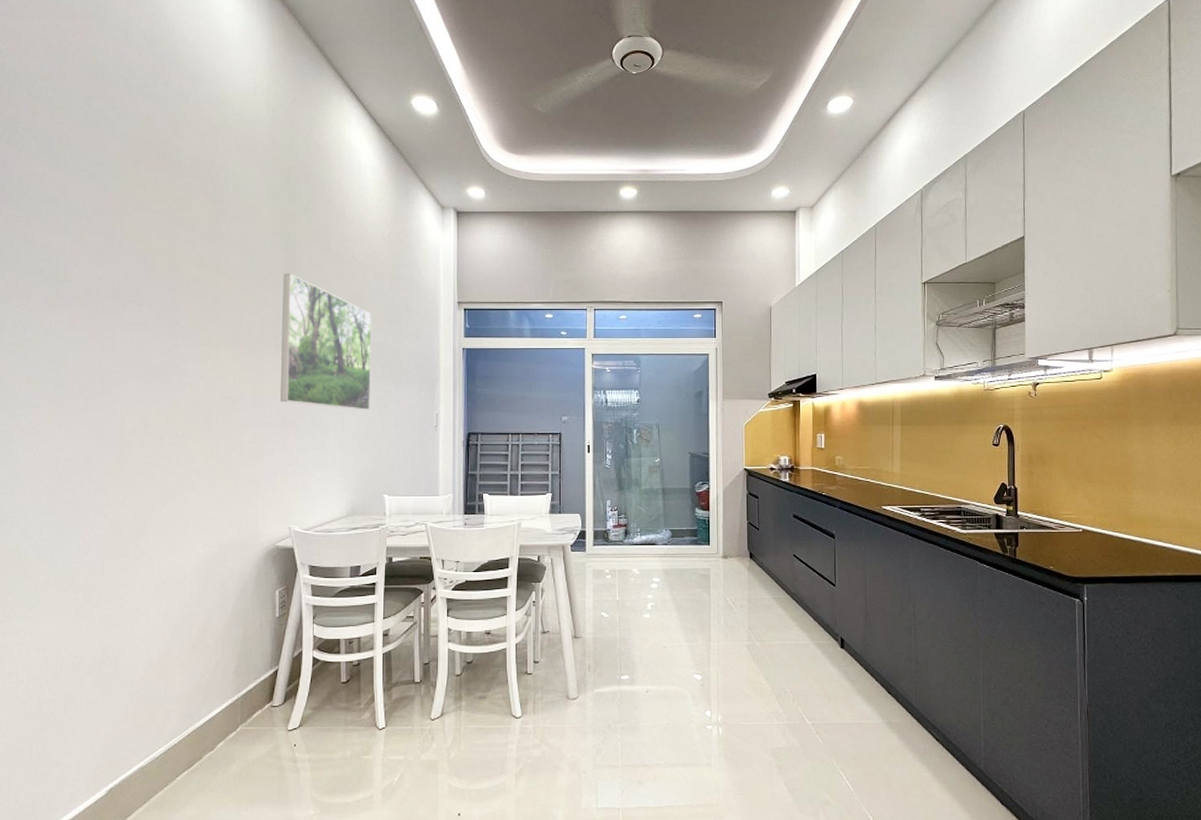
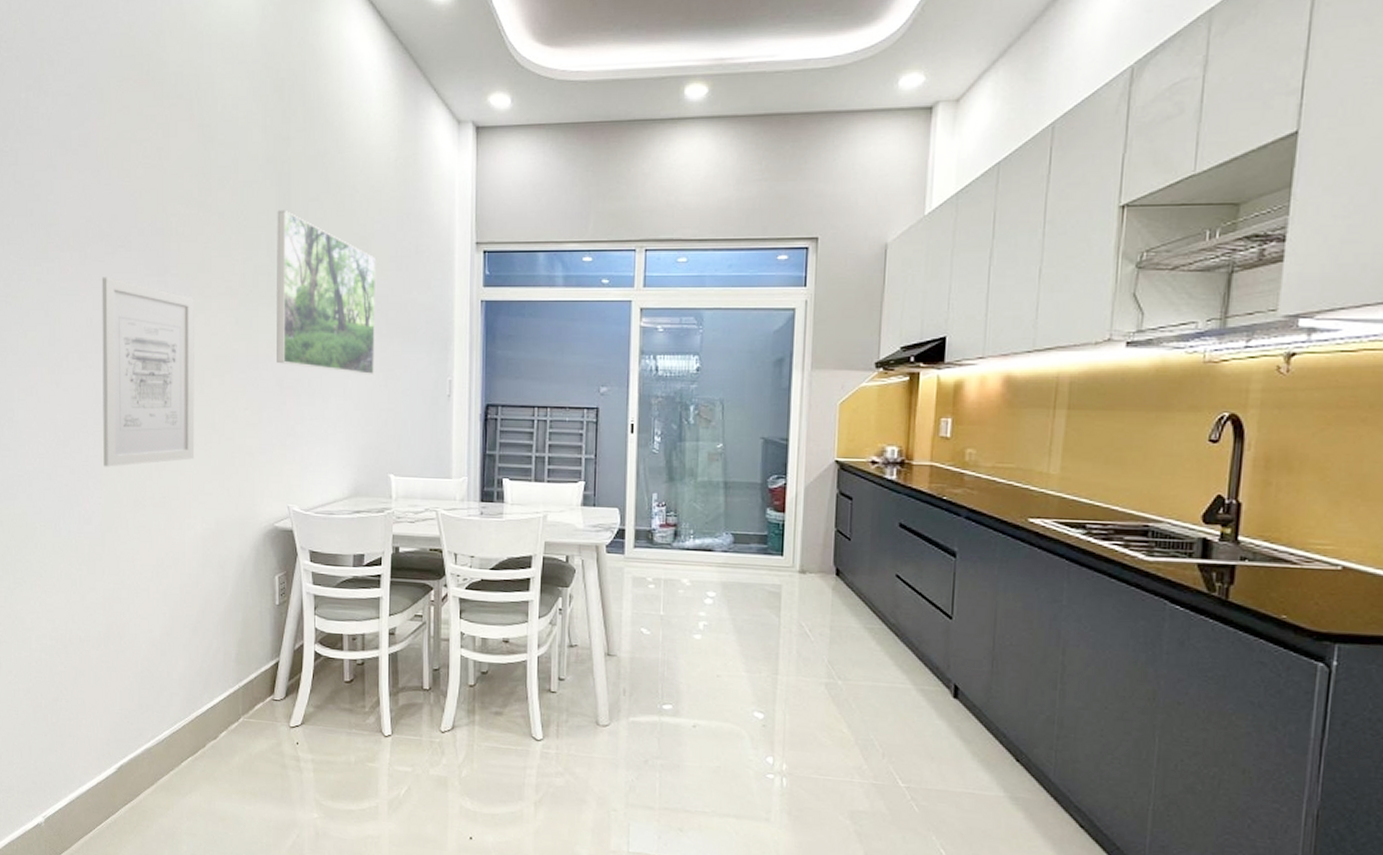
wall art: none [105,328,203,500] -> present [101,277,195,467]

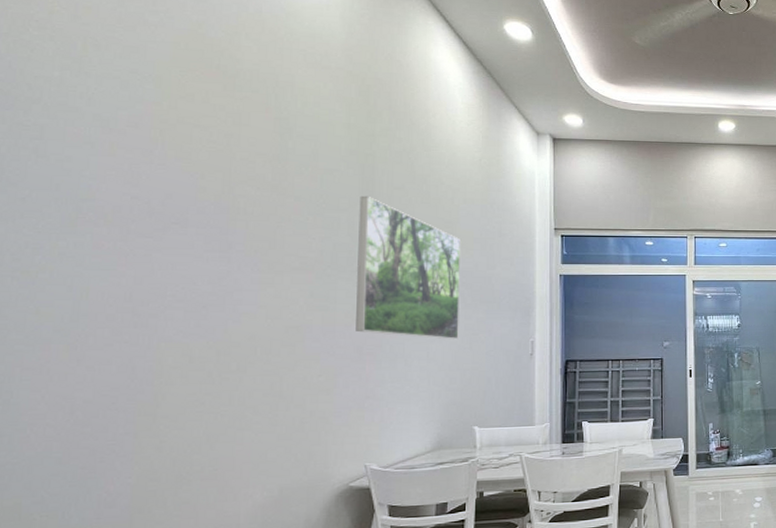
wall art: present [101,277,195,467] -> none [137,252,263,444]

